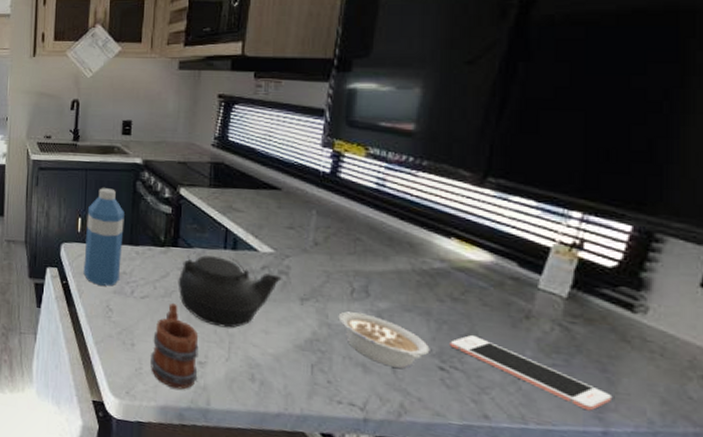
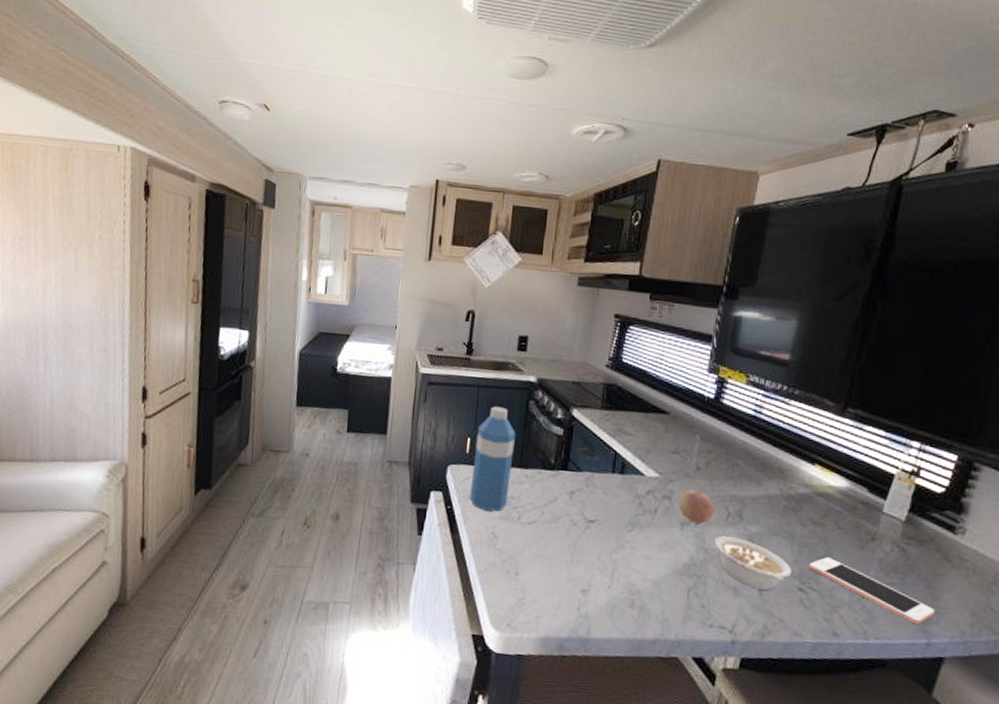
mug: present [151,303,199,390] -> none [533,529,583,619]
teapot: present [178,252,282,328] -> none [565,476,665,554]
fruit: none [296,265,337,299] -> present [678,489,715,524]

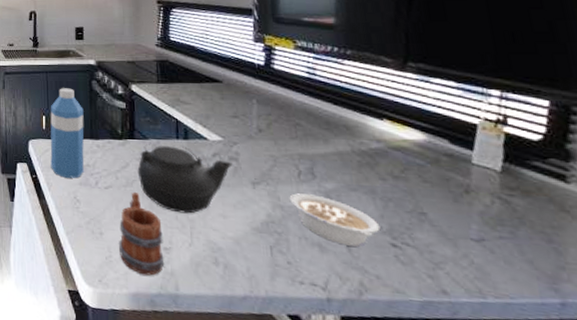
mug: none [533,529,583,619] -> present [119,192,165,276]
teapot: none [565,476,665,554] -> present [137,143,233,214]
fruit: present [678,489,715,524] -> none [245,150,285,182]
cell phone: present [809,557,935,625] -> none [397,212,564,282]

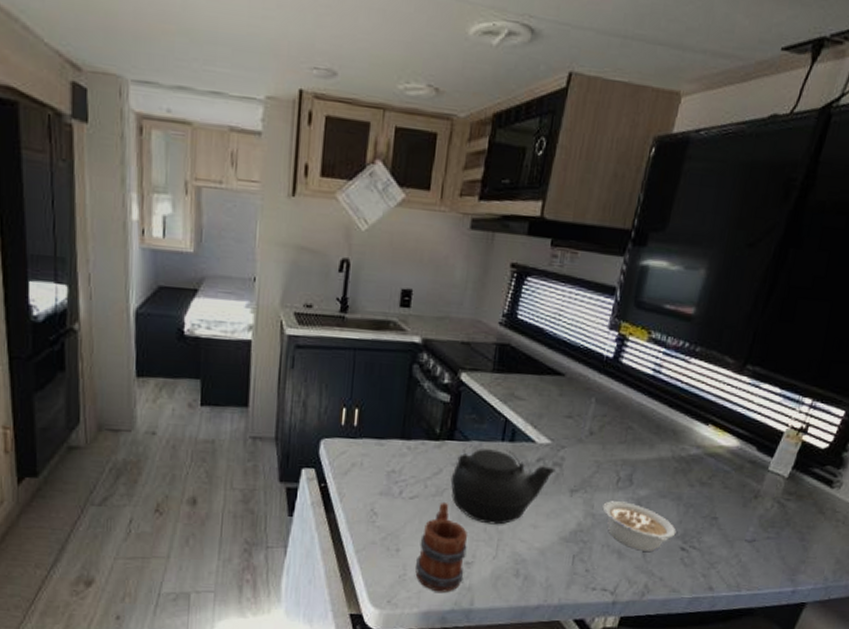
water bottle: present [50,88,84,178] -> none [346,372,397,487]

